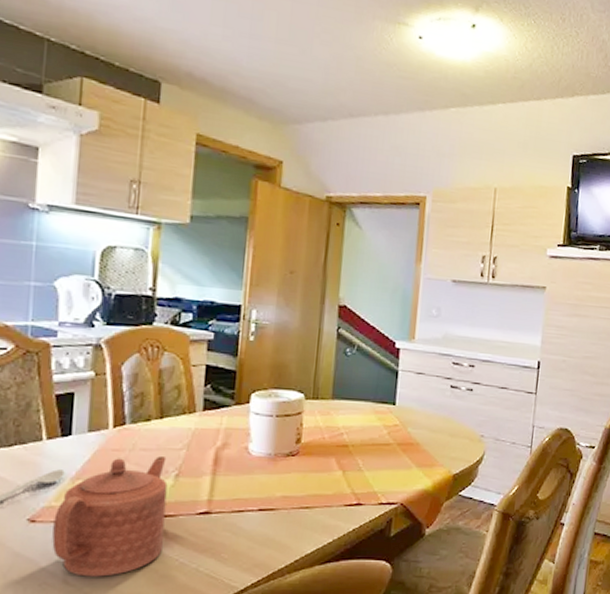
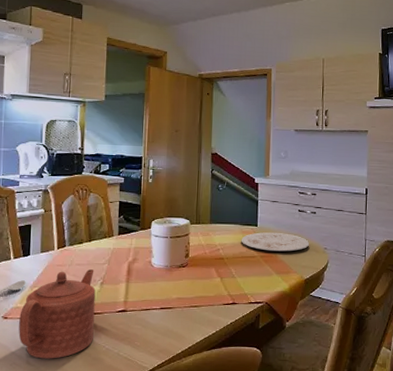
plate: none [372,413,463,439] -> present [241,232,310,252]

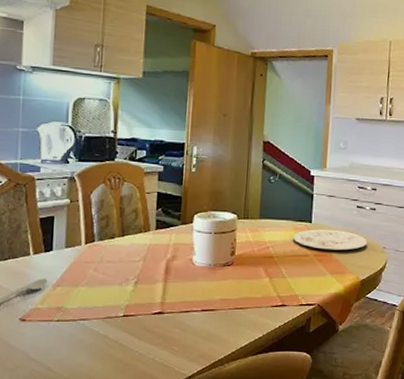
teapot: present [18,269,96,359] -> none [39,267,129,365]

